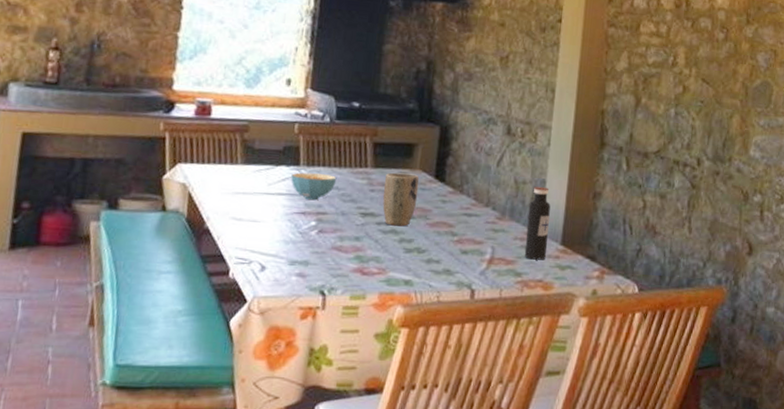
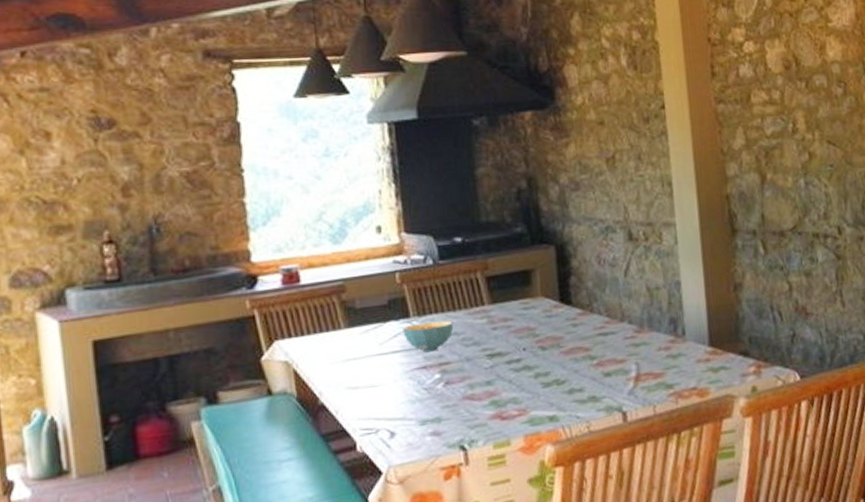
plant pot: present [382,172,420,227] -> none [505,302,546,362]
water bottle: present [524,187,551,260] -> none [667,289,696,368]

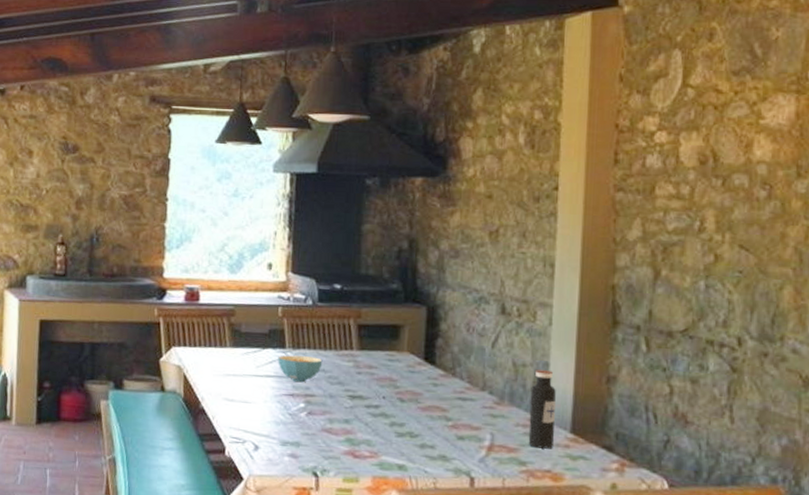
water bottle: none [667,289,696,368] -> present [528,369,556,449]

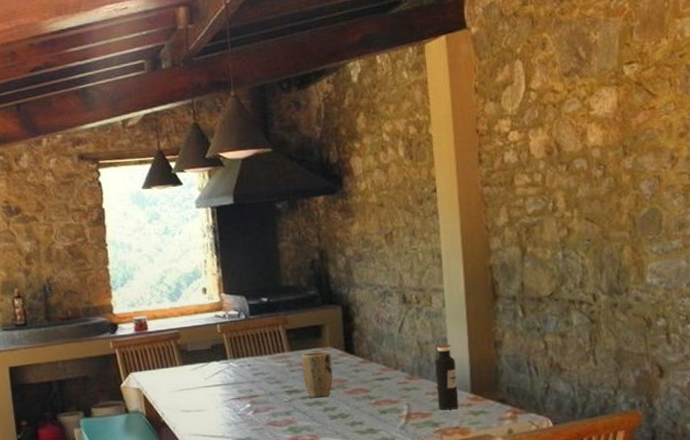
cereal bowl: present [278,355,323,382] -> none [222,363,261,386]
plant pot: none [370,355,408,410] -> present [301,351,333,398]

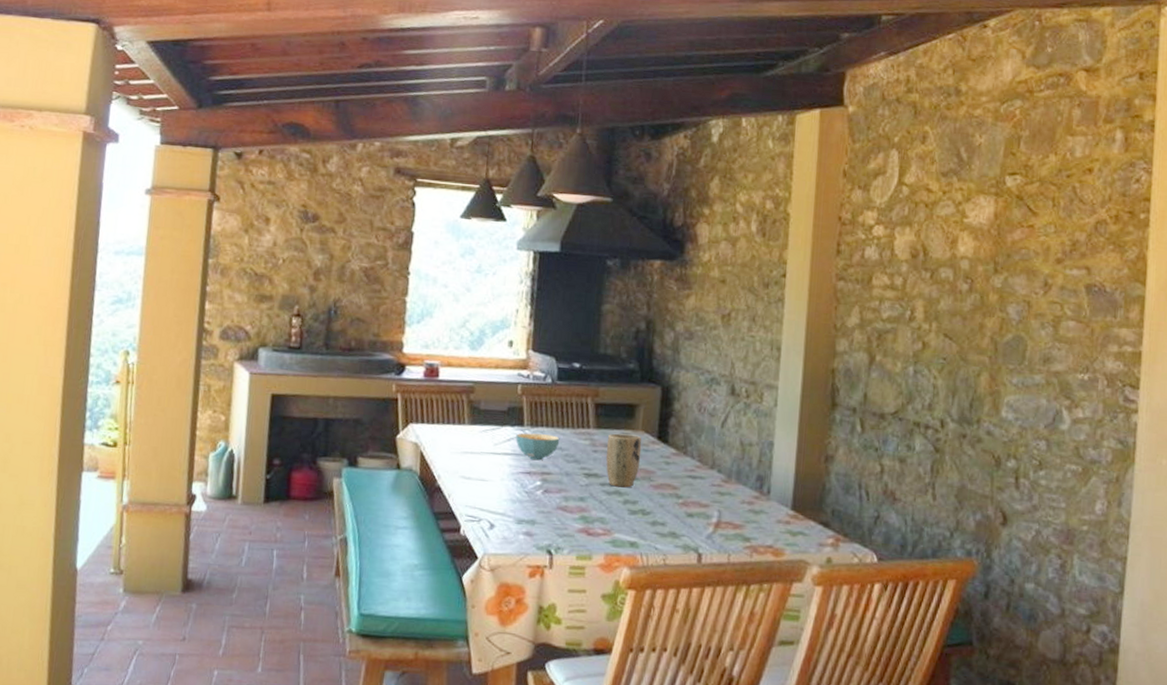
cereal bowl: none [222,363,261,386] -> present [516,433,560,460]
water bottle: present [435,344,459,410] -> none [752,449,779,525]

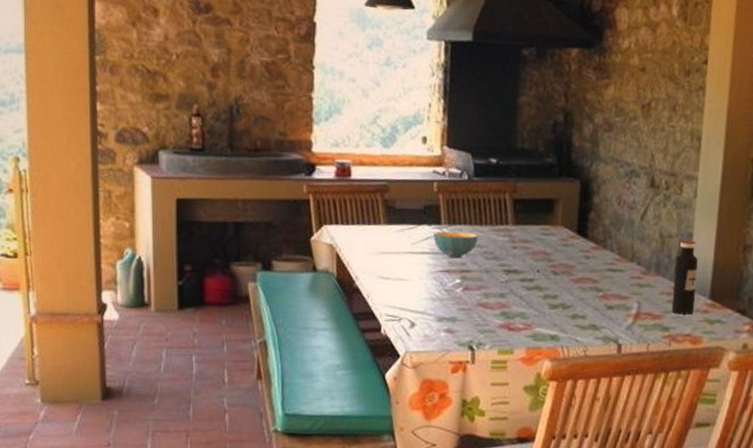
plant pot: present [606,433,642,488] -> none [525,229,562,283]
water bottle: none [752,449,779,525] -> present [671,240,698,315]

